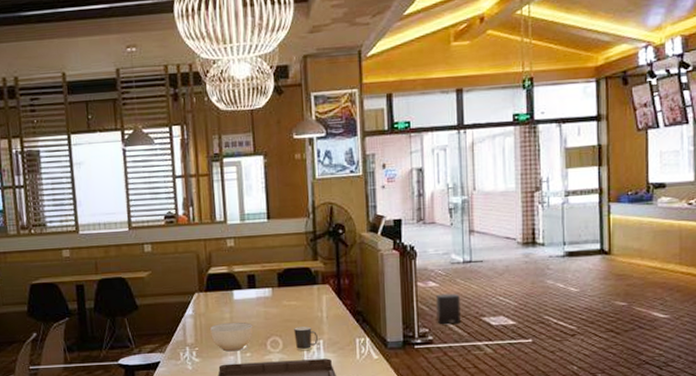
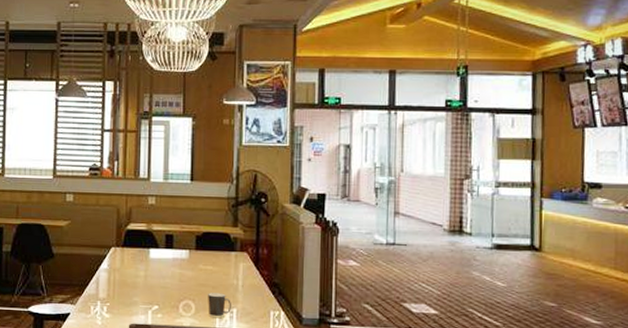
bowl: present [209,322,253,352] -> none [122,280,167,311]
pedal bin: present [435,293,461,324] -> none [354,274,382,306]

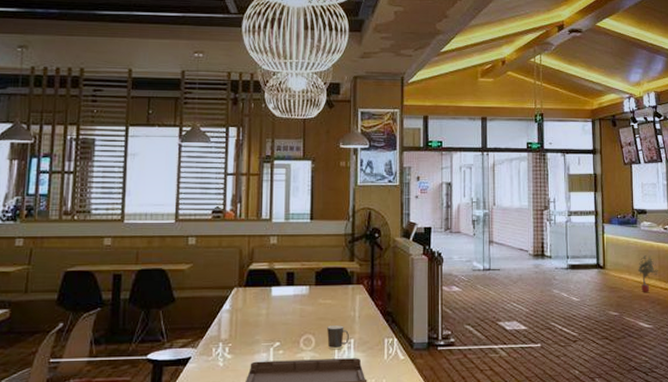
potted tree: none [586,237,615,283] -> present [638,254,659,293]

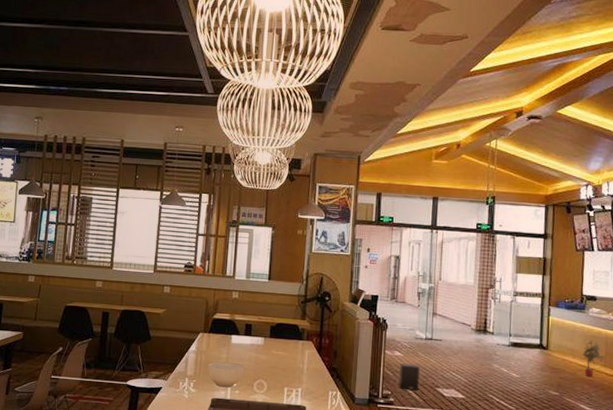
bowl: none [244,318,288,349] -> present [207,361,245,388]
mug: present [327,325,349,350] -> none [277,374,297,396]
pedal bin: none [458,298,481,327] -> present [398,363,421,390]

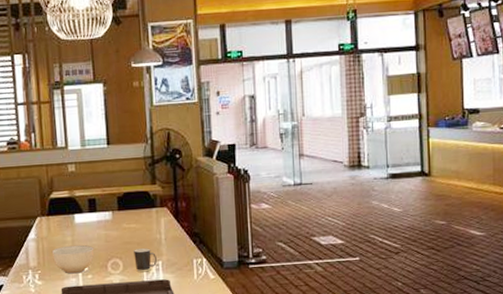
mug: none [277,374,297,396] -> present [134,248,157,273]
pedal bin: present [398,363,421,390] -> none [268,214,293,244]
potted tree: present [583,340,605,377] -> none [469,158,494,199]

